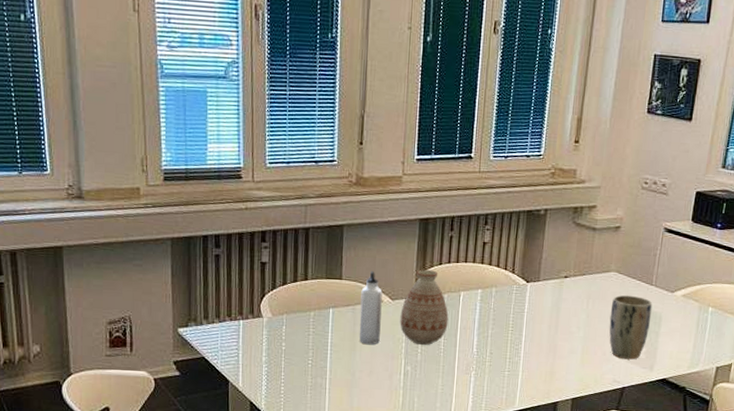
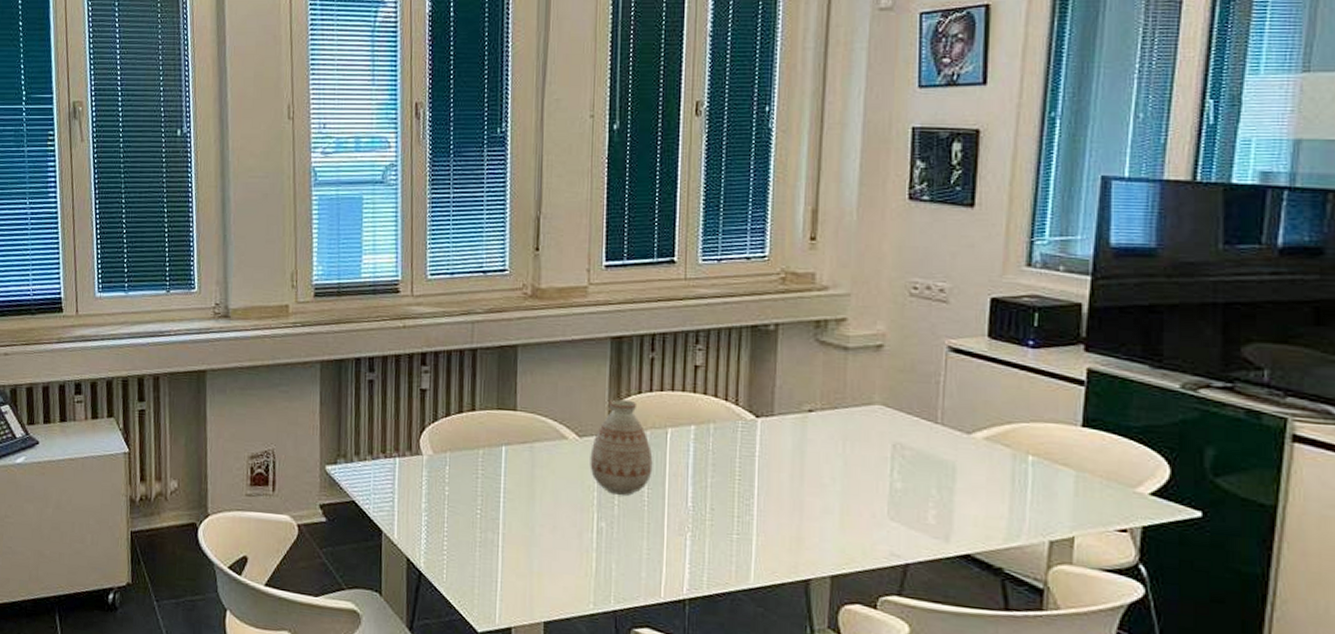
water bottle: present [359,271,383,345] -> none [538,400,567,493]
plant pot: present [609,295,653,360] -> none [877,436,940,526]

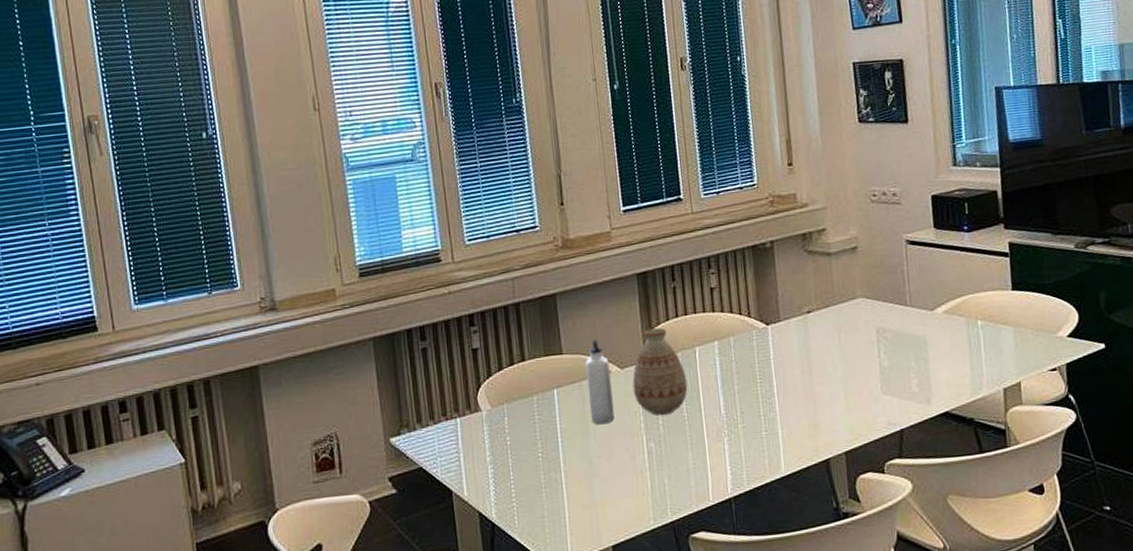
water bottle: none [538,400,567,493] -> present [585,339,615,425]

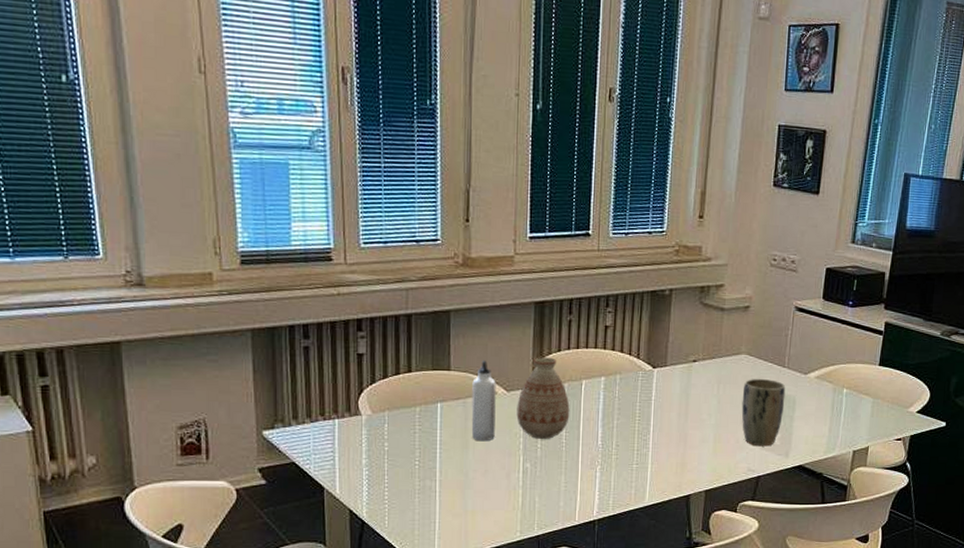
plant pot: none [866,321,916,396] -> present [741,378,786,447]

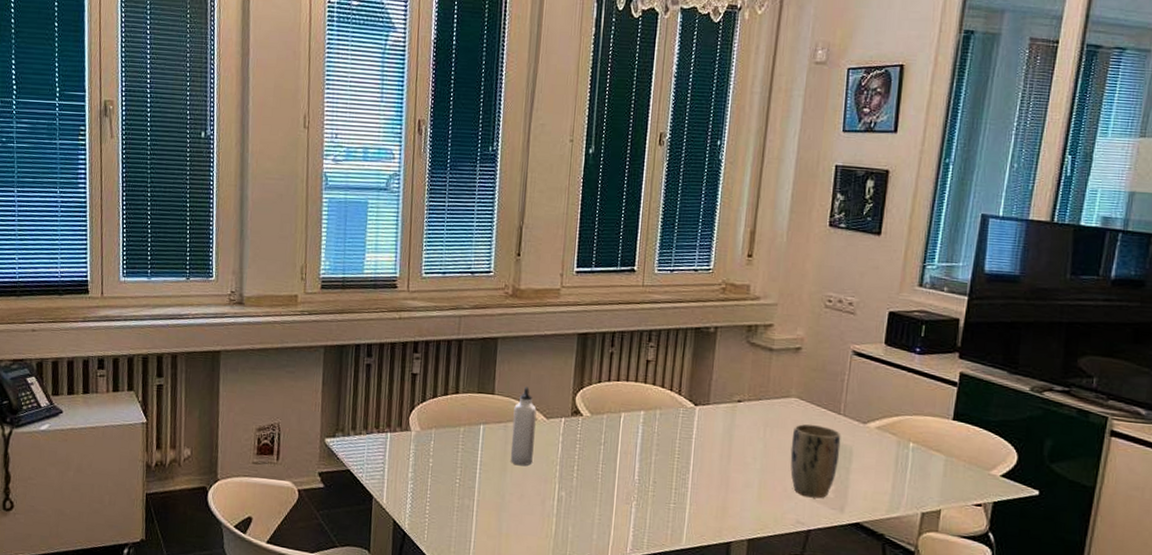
vase: present [516,357,570,439] -> none [554,387,608,469]

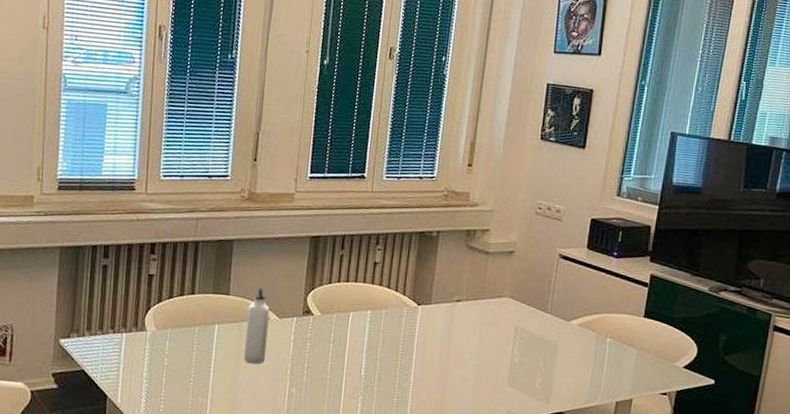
plant pot: present [790,424,841,499] -> none [502,321,548,391]

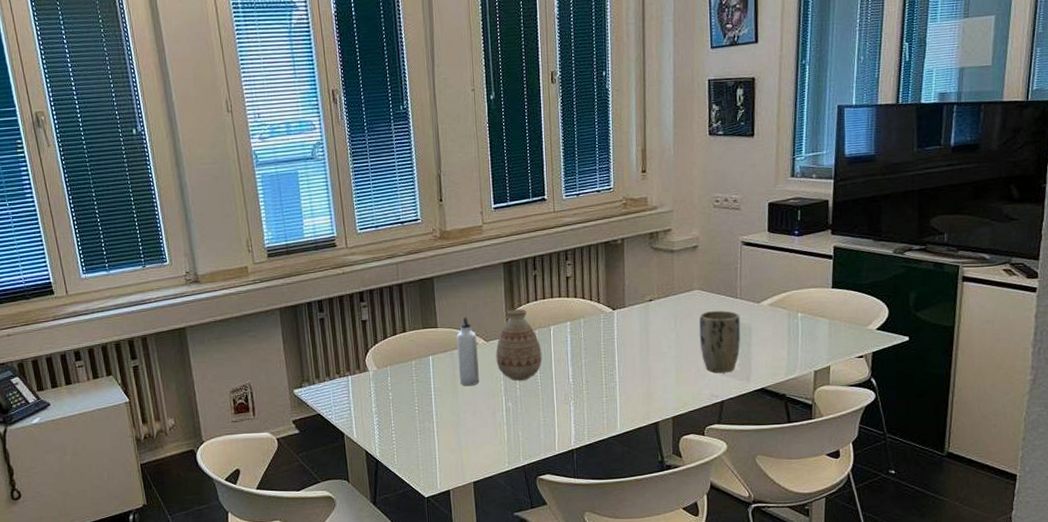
vase: none [286,287,337,366] -> present [495,309,542,381]
plant pot: none [502,321,548,391] -> present [699,310,741,373]

